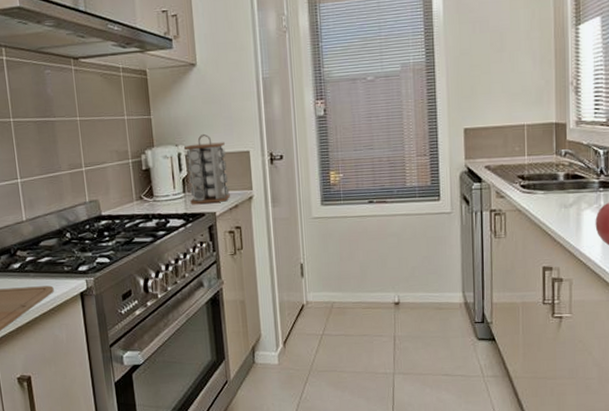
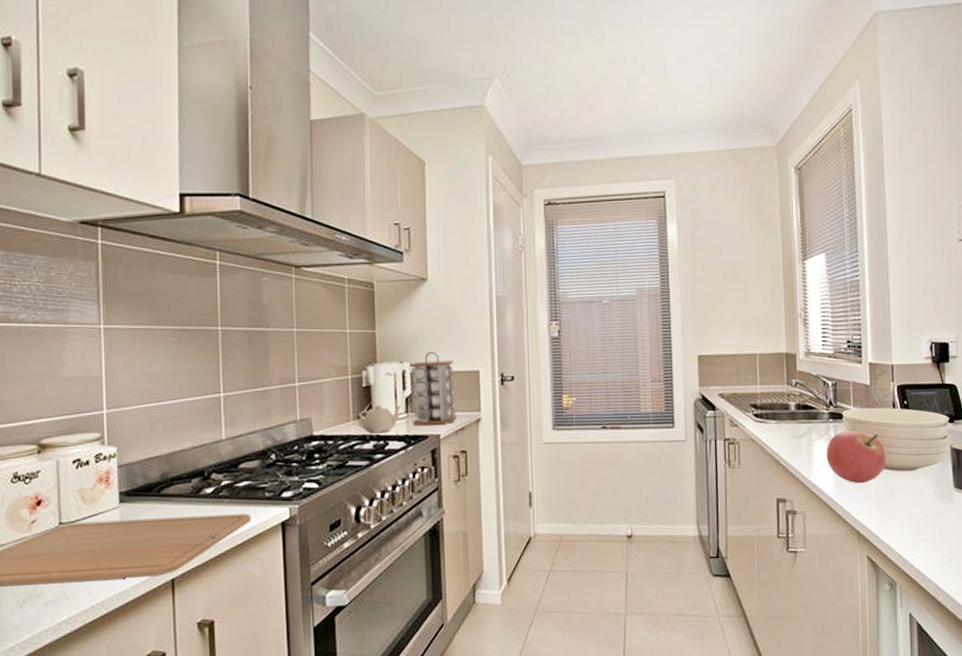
teapot: none [141,185,180,213] -> present [358,404,402,434]

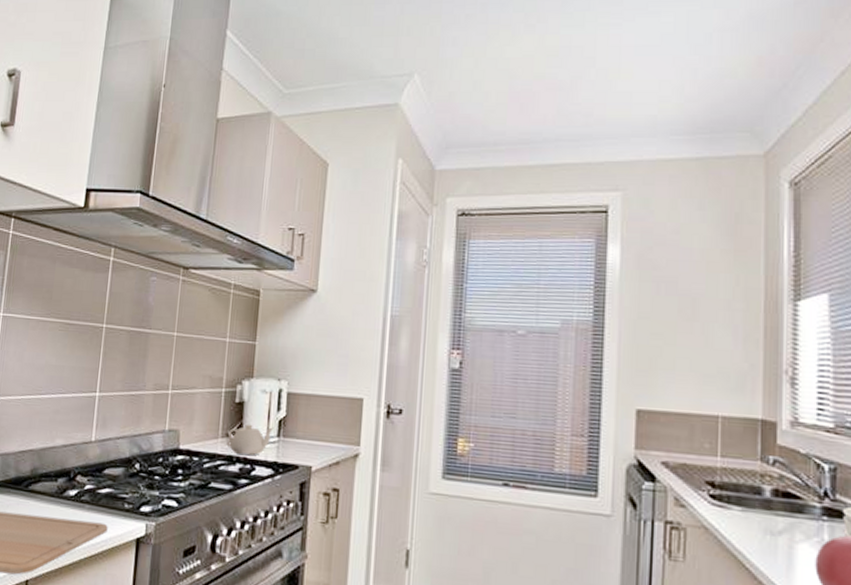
spice rack: present [410,351,456,426] -> none [284,370,335,456]

